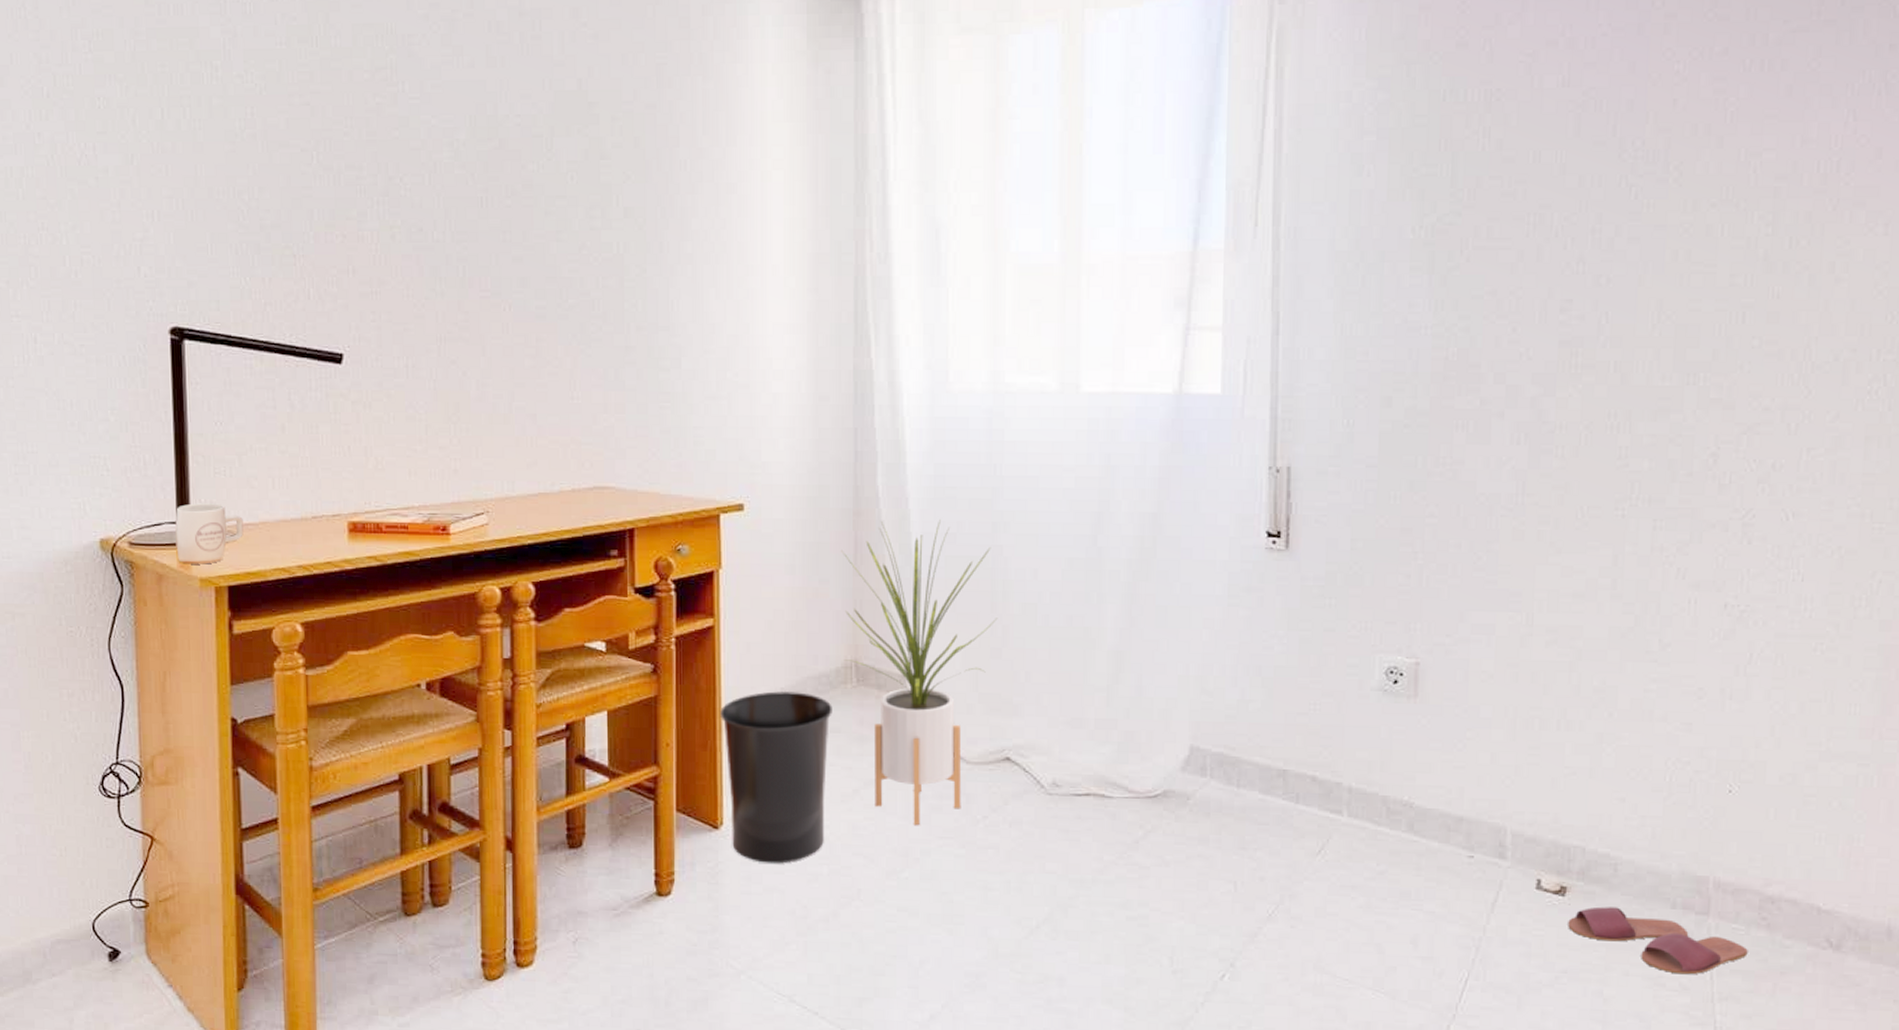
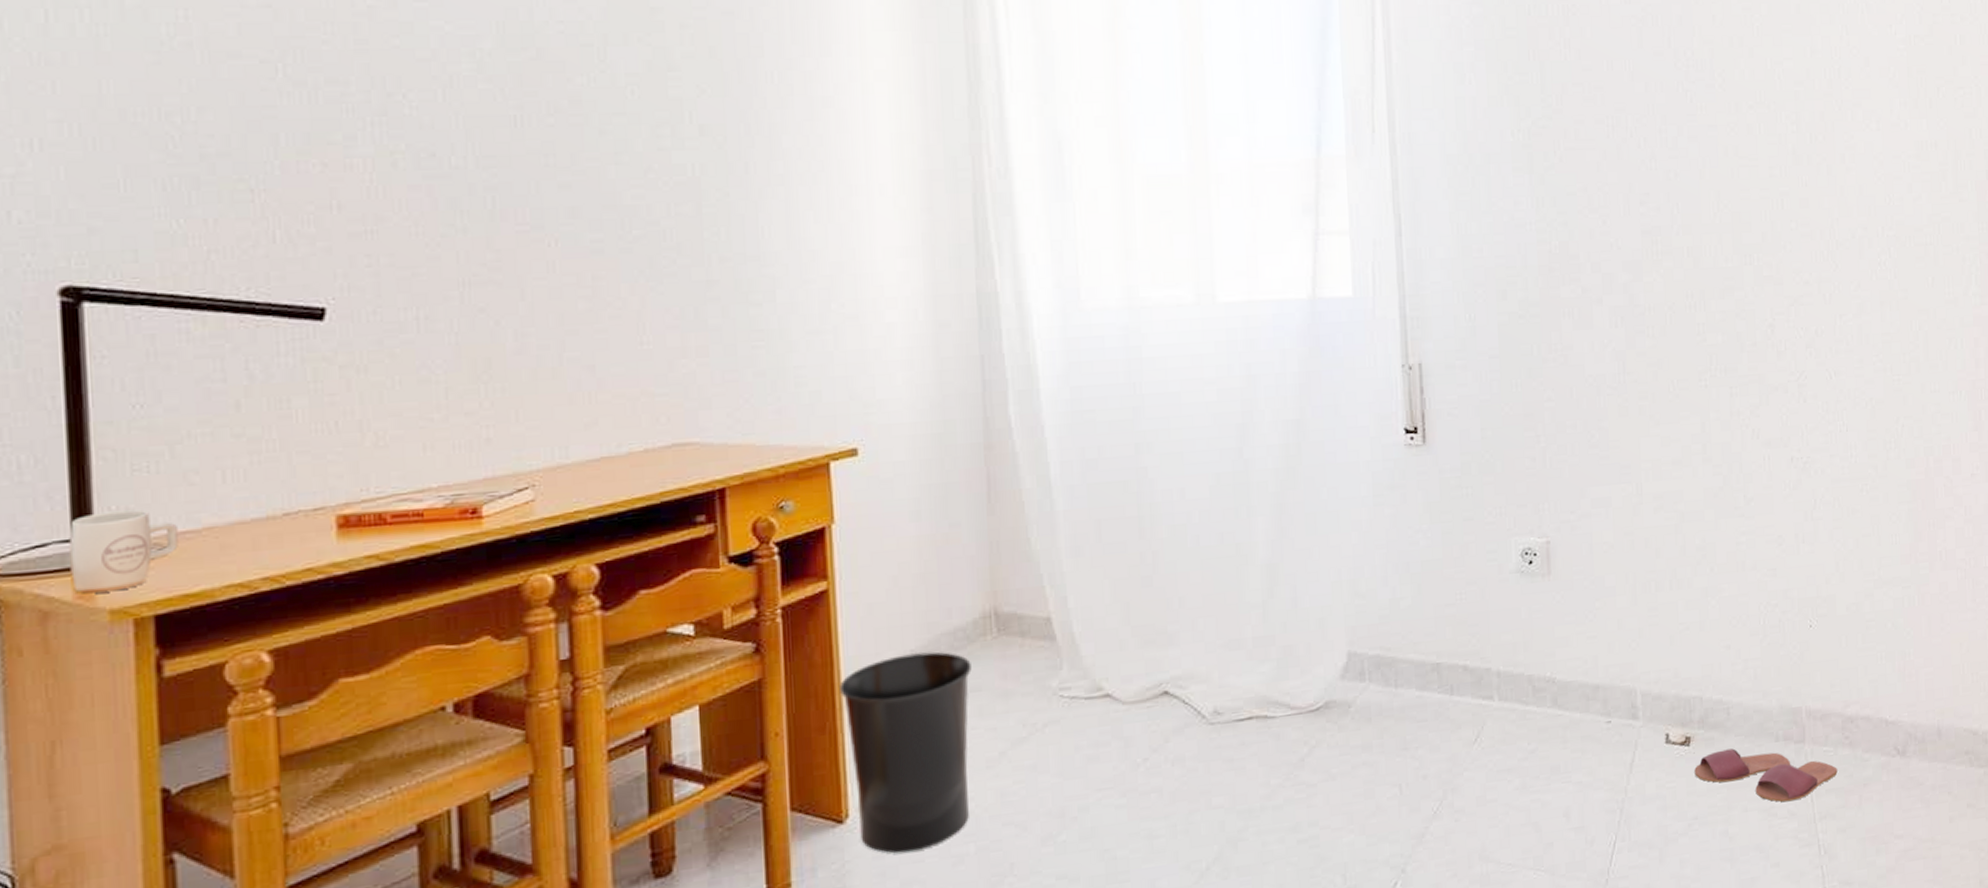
house plant: present [841,519,998,825] -> none [973,445,1147,780]

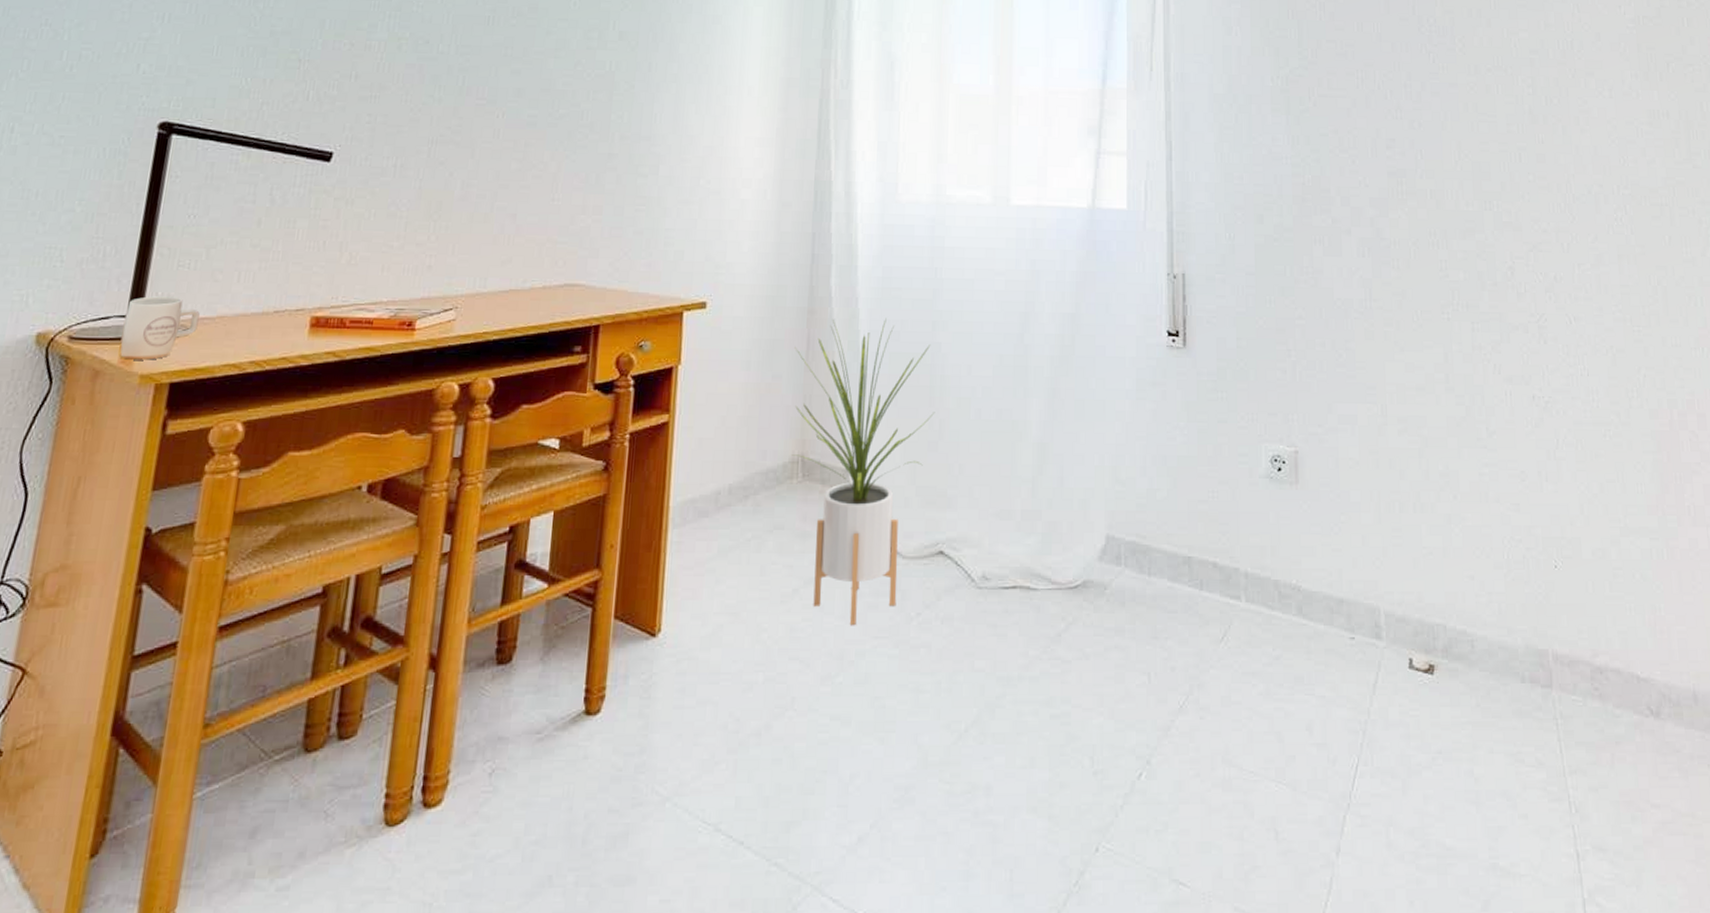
waste bin: present [840,651,972,853] -> none [667,488,778,672]
house plant: none [973,445,1147,780] -> present [791,318,935,624]
slippers: present [1694,748,1838,802] -> none [1438,684,1588,749]

